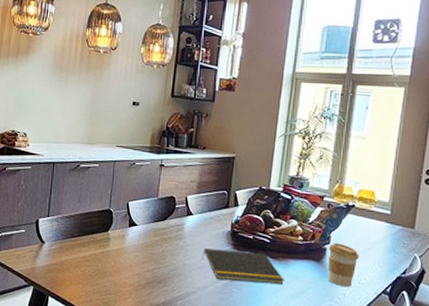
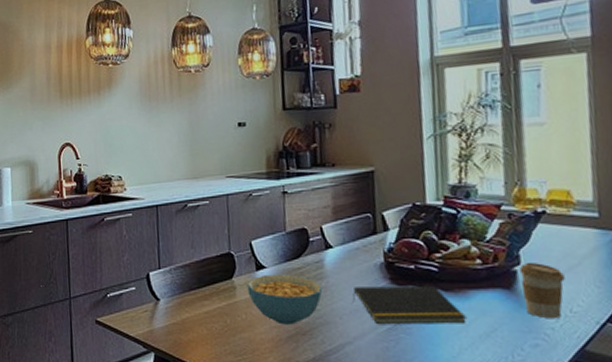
cereal bowl: none [119,231,180,274] -> present [247,274,323,325]

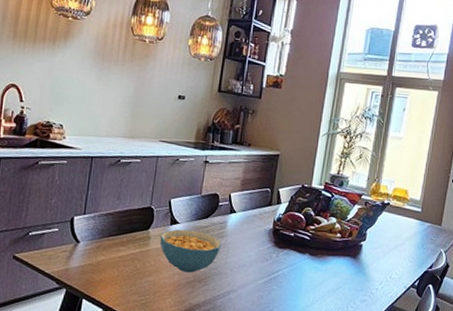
notepad: present [352,285,468,324] -> none [242,246,323,282]
coffee cup: present [519,261,565,319] -> none [362,239,392,282]

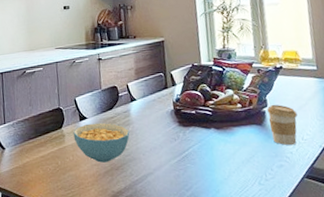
coffee cup: none [362,239,392,282] -> present [267,104,298,146]

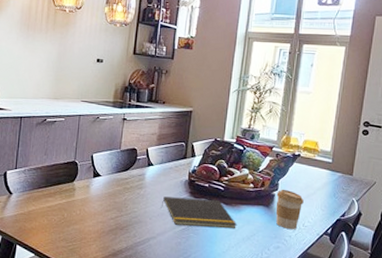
cereal bowl: present [73,122,130,163] -> none [84,181,141,221]
notepad: none [151,125,234,157] -> present [161,197,238,229]

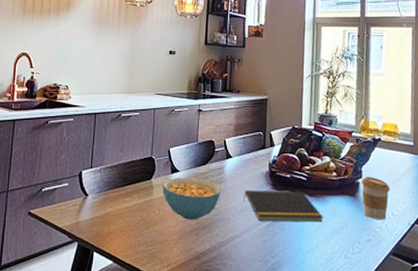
cereal bowl: none [84,181,141,221] -> present [162,177,221,220]

